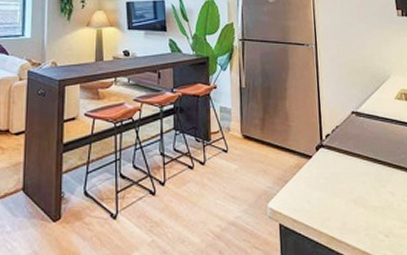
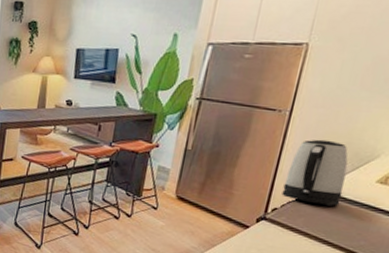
kettle: none [328,66,375,126] -> present [281,139,348,206]

